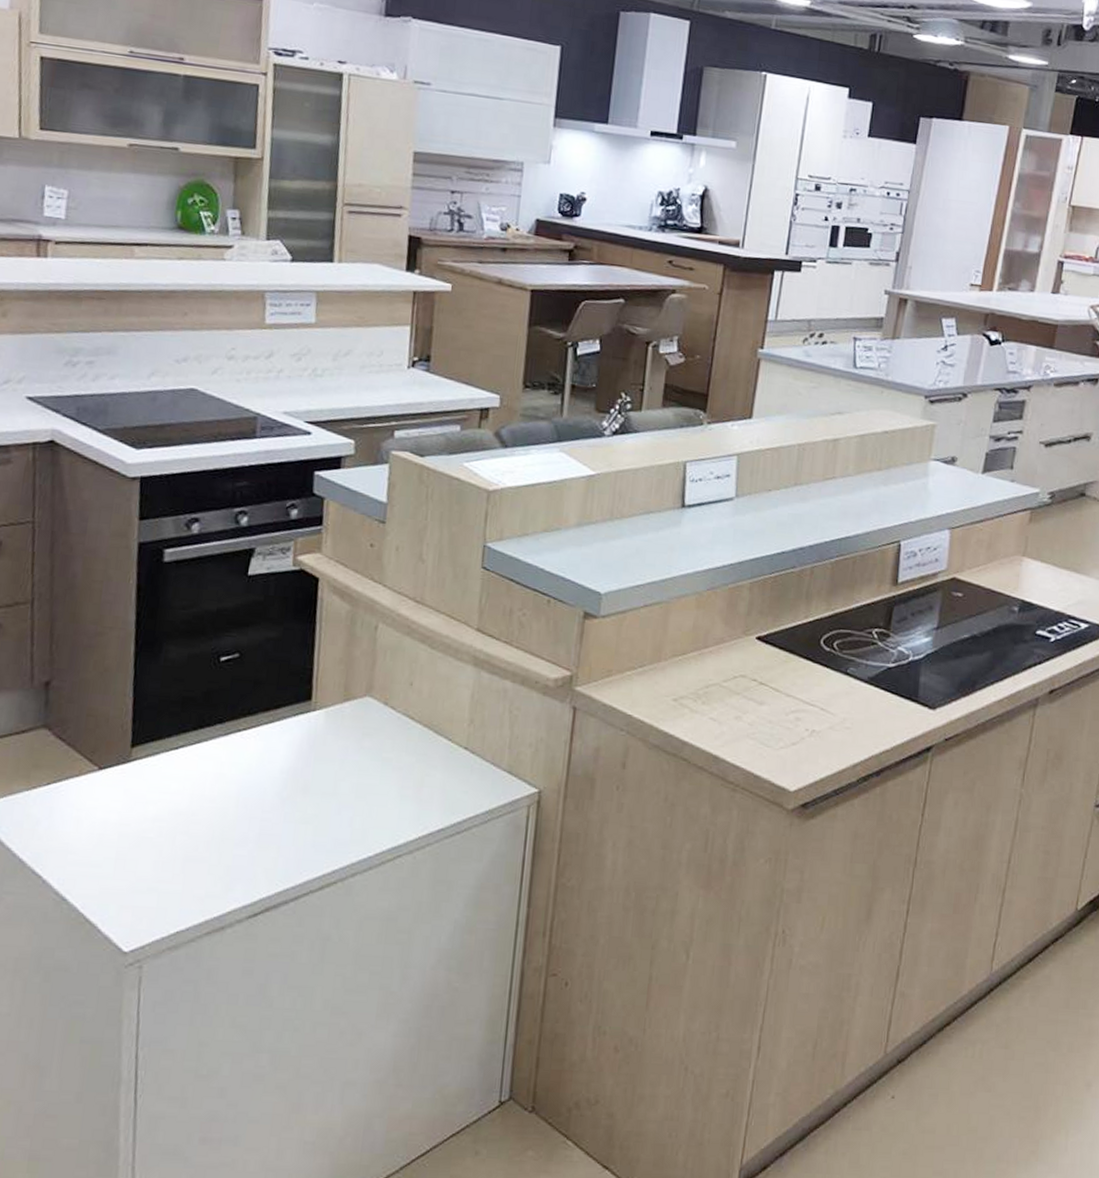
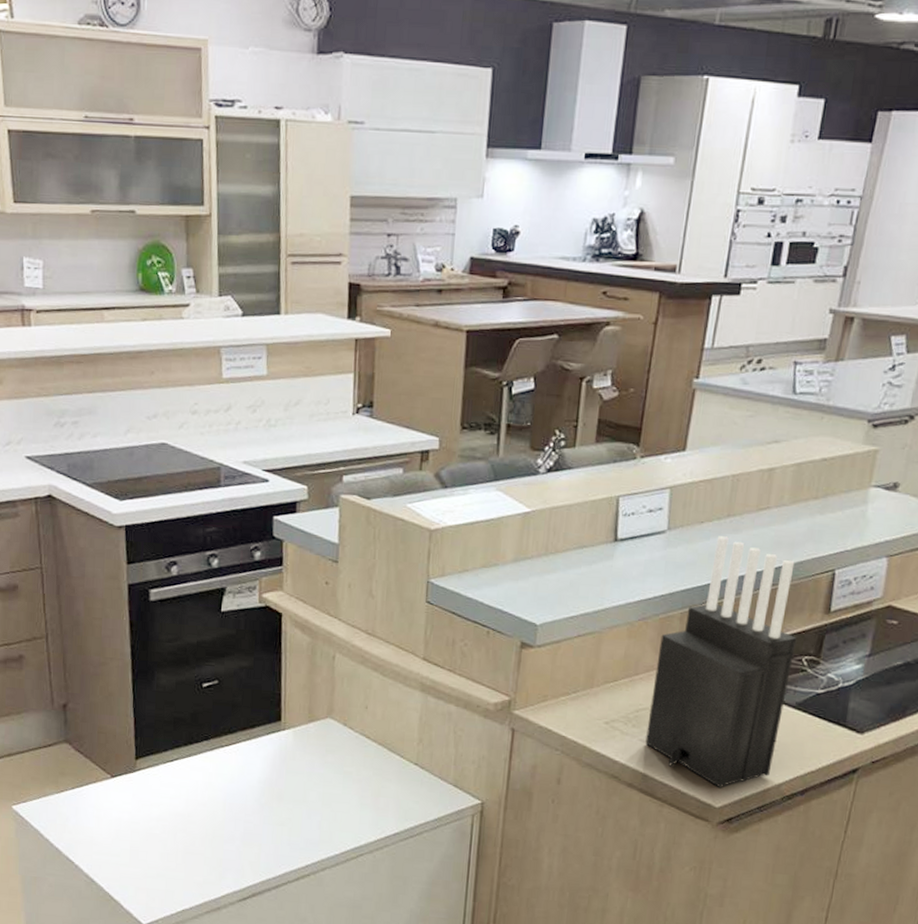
knife block: none [716,504,867,770] -> present [645,536,797,788]

